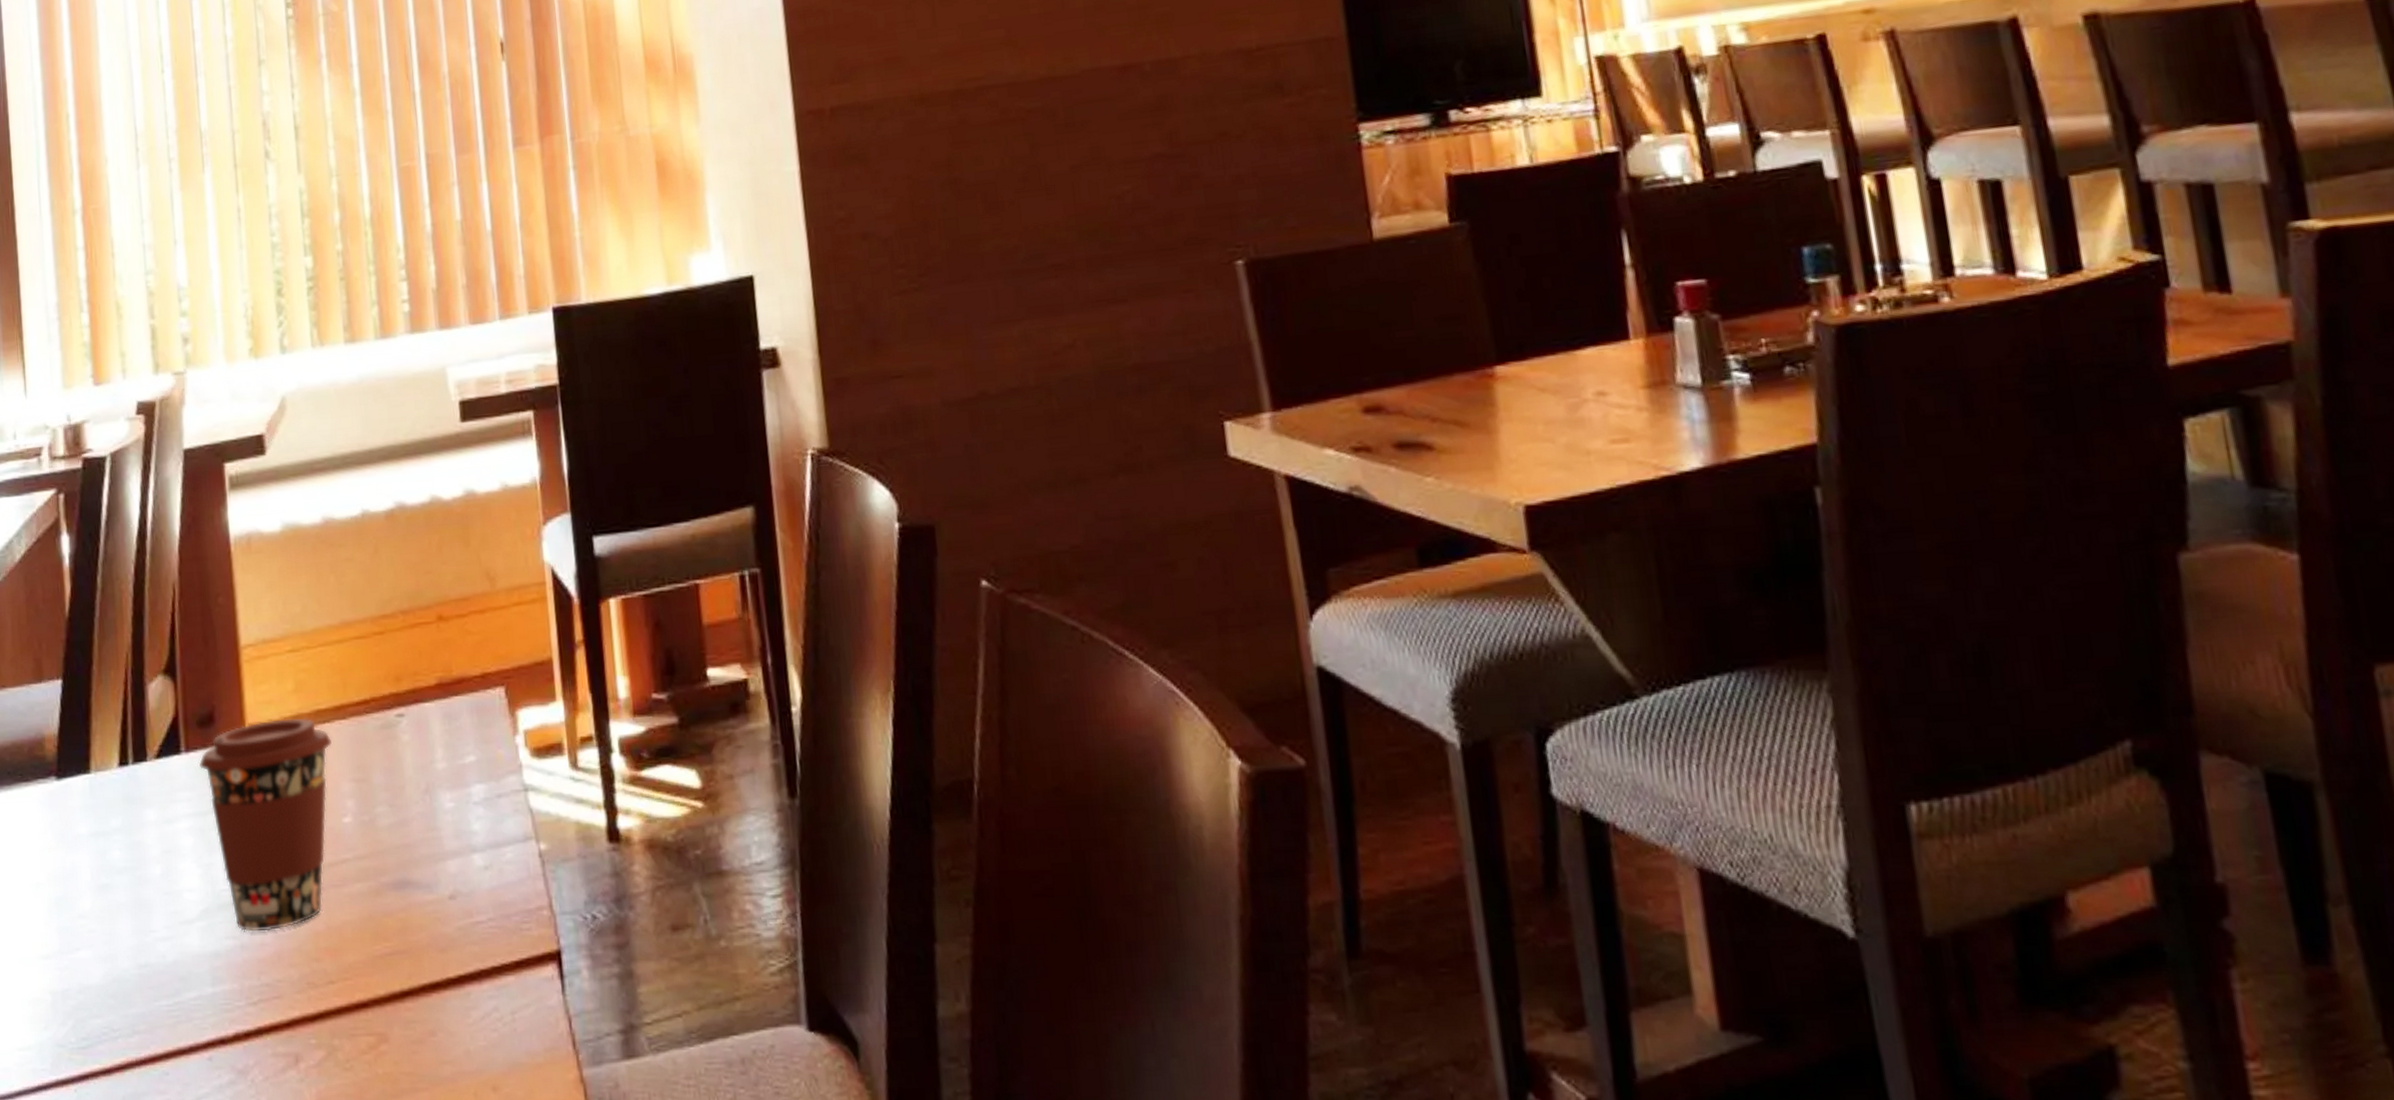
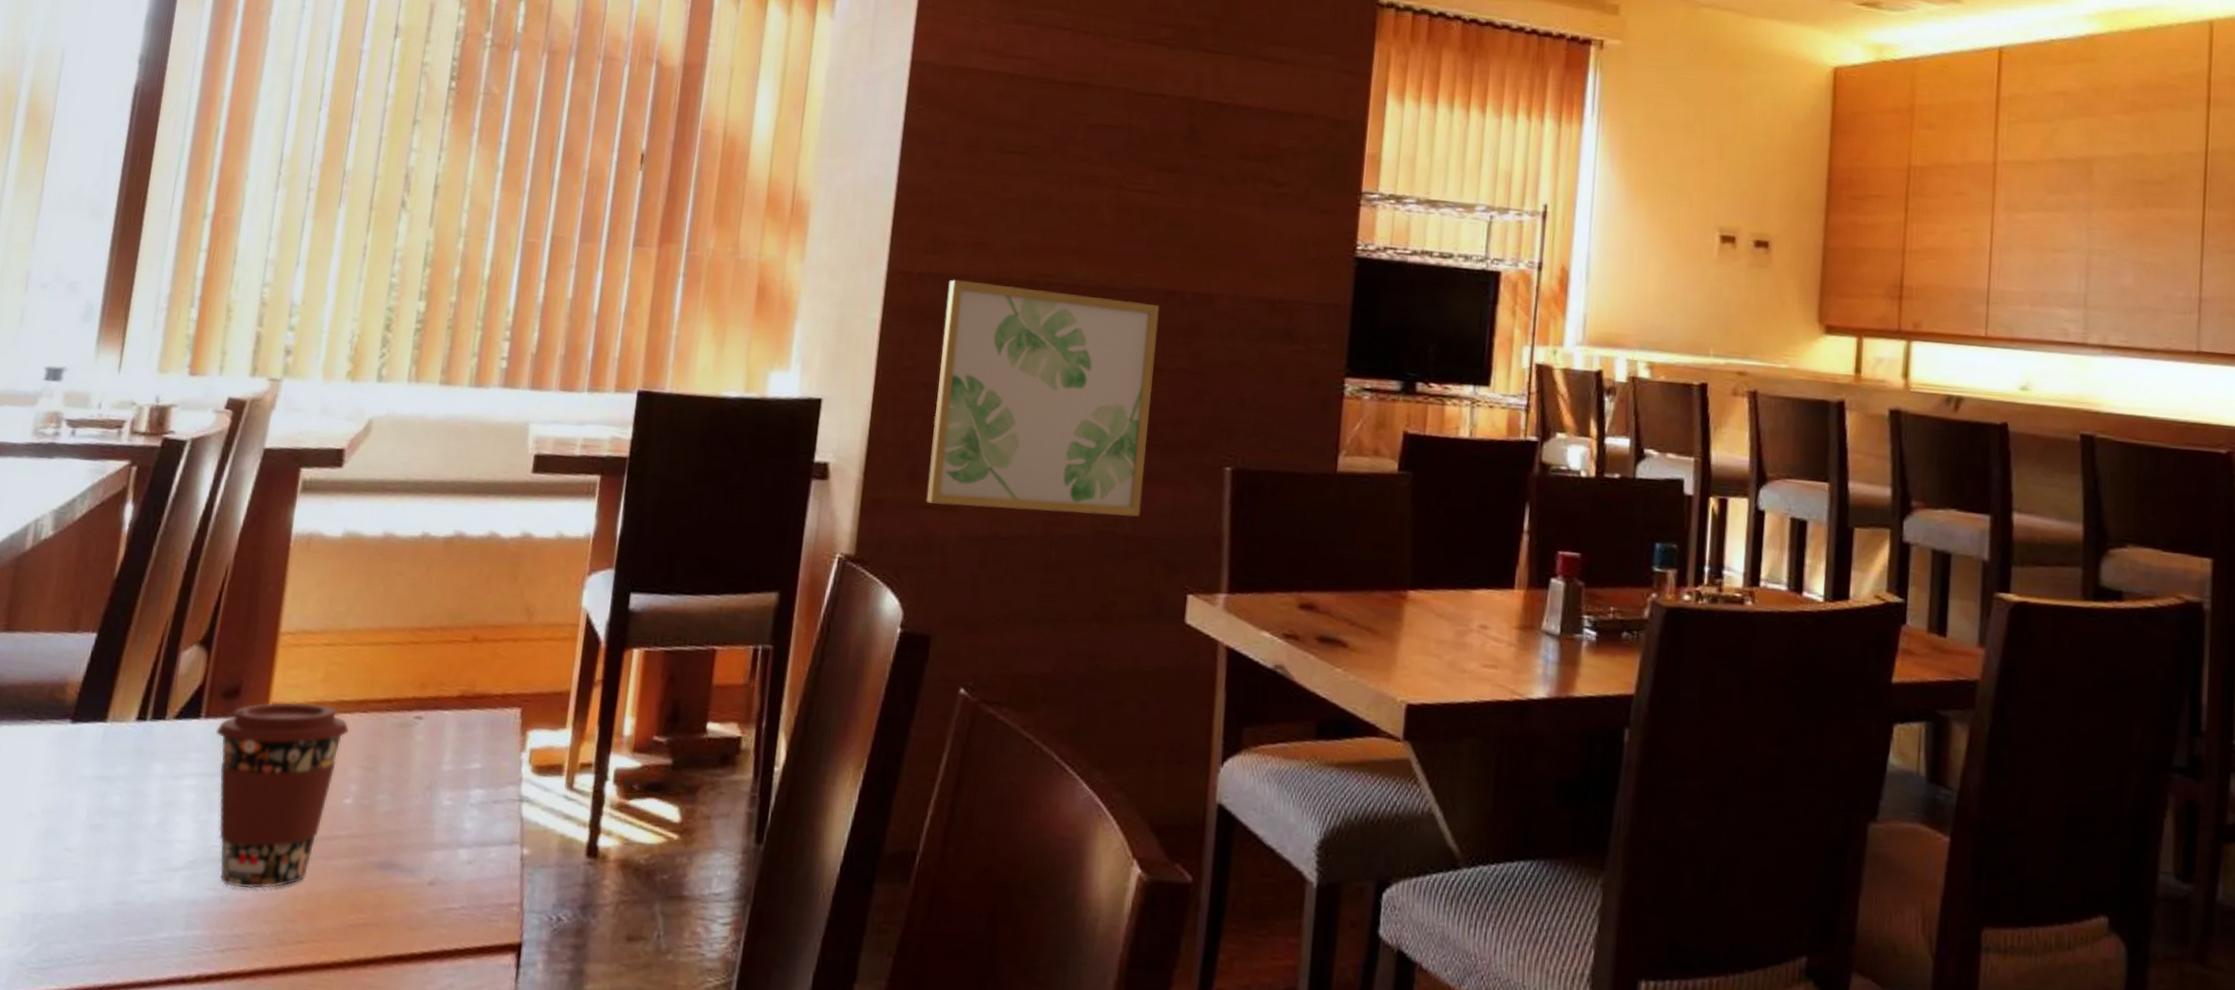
wall art: none [866,86,1147,372] -> present [926,279,1160,517]

